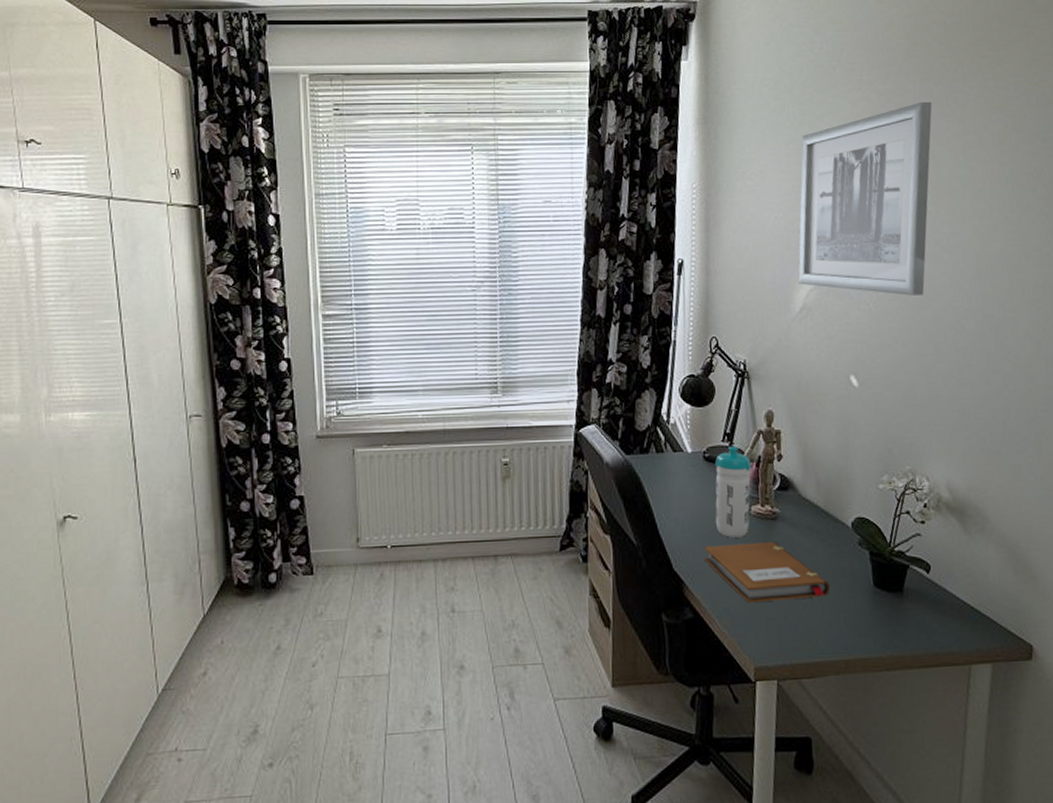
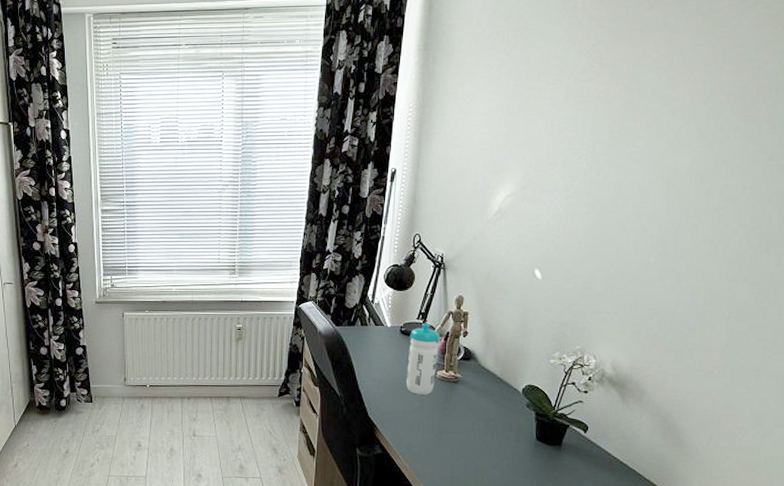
notebook: present [704,542,831,603] -> none [394,400,499,446]
wall art: present [798,101,932,296] -> none [497,25,642,202]

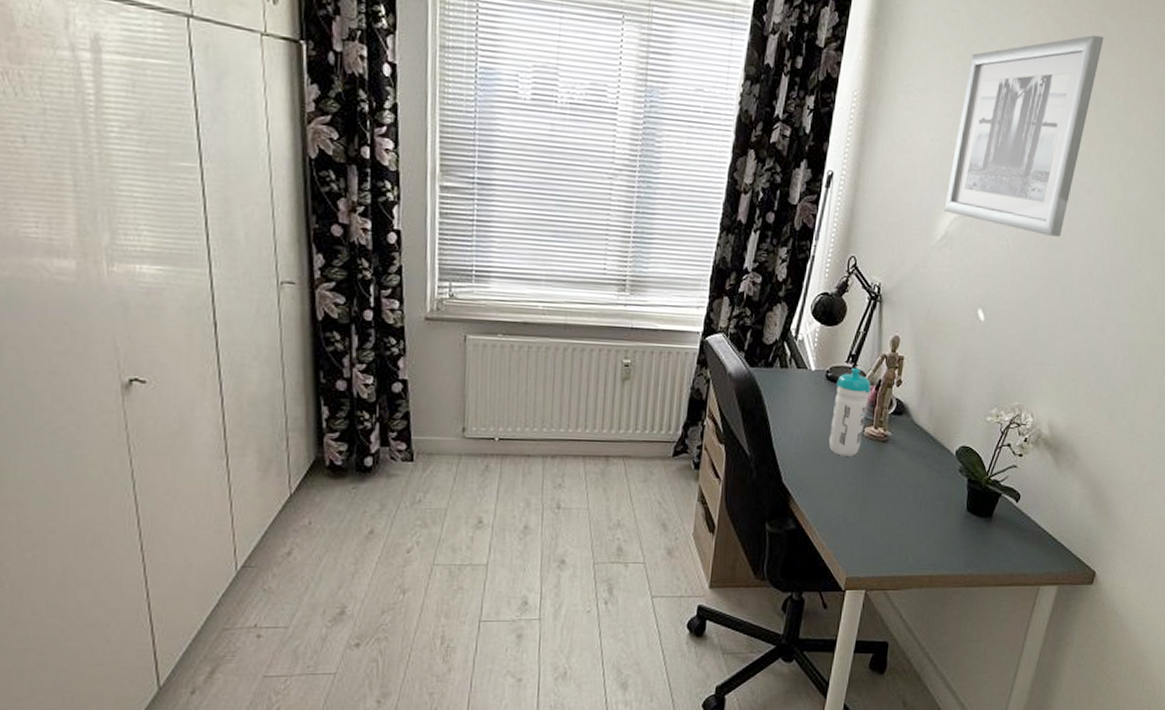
wall art: none [497,25,642,202] -> present [944,35,1104,237]

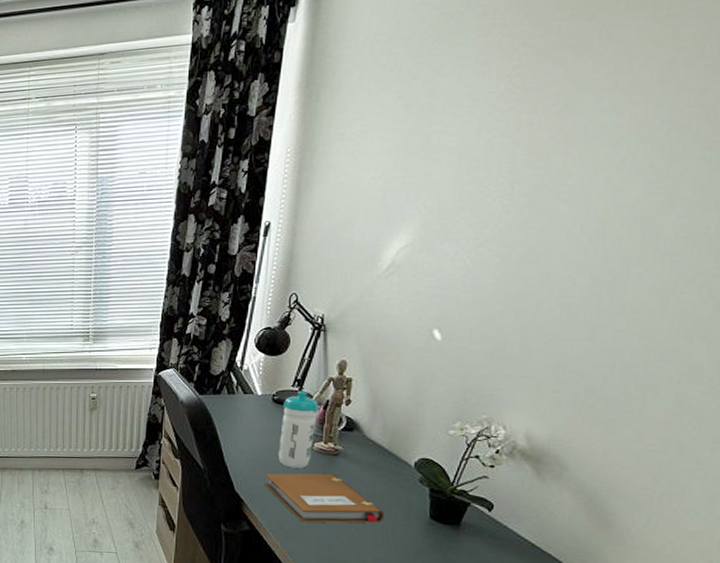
notebook: none [813,462,927,519] -> present [264,473,385,523]
wall art: present [944,35,1104,237] -> none [389,40,579,251]

